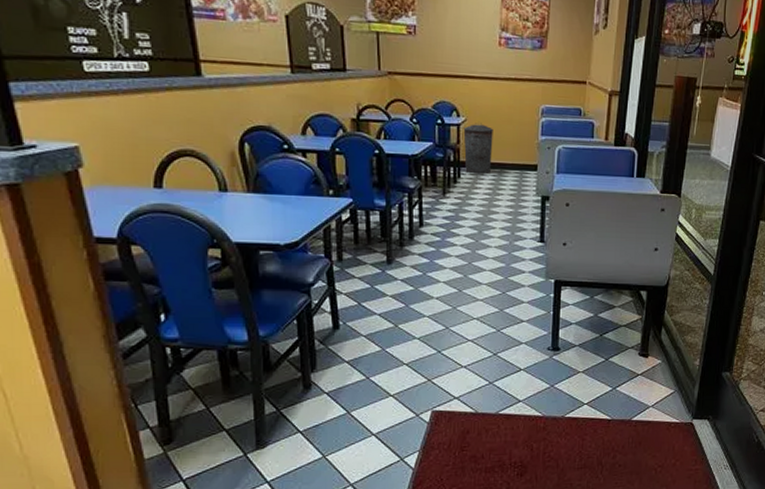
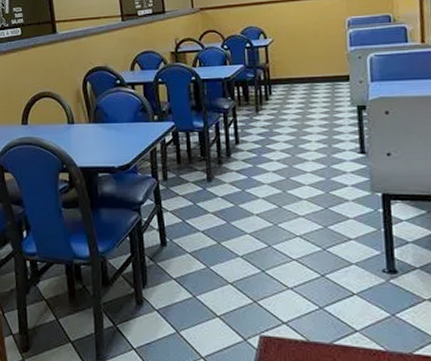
trash can: present [463,121,493,175] -> none [271,40,302,90]

